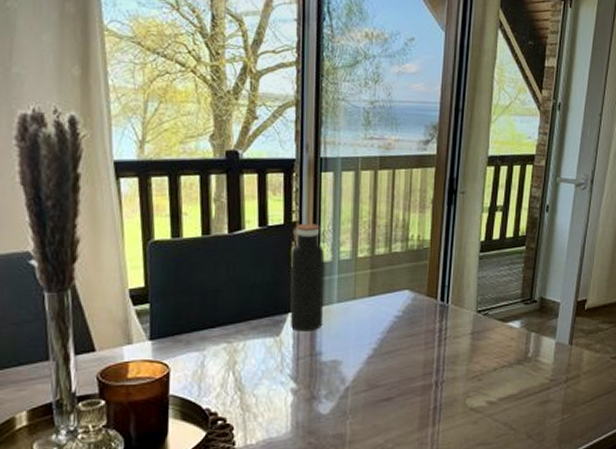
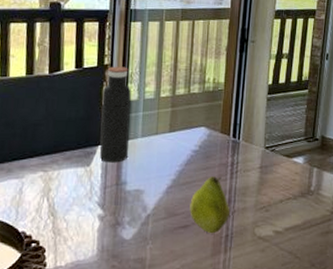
fruit: none [393,344,437,406] -> present [189,176,229,234]

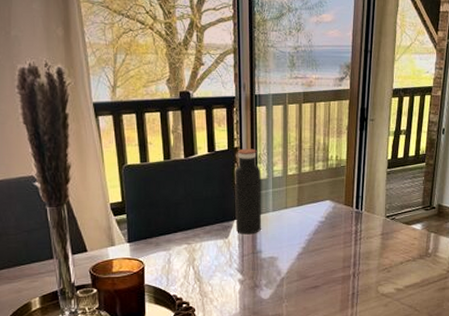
fruit: present [189,176,229,234] -> none [319,243,355,293]

